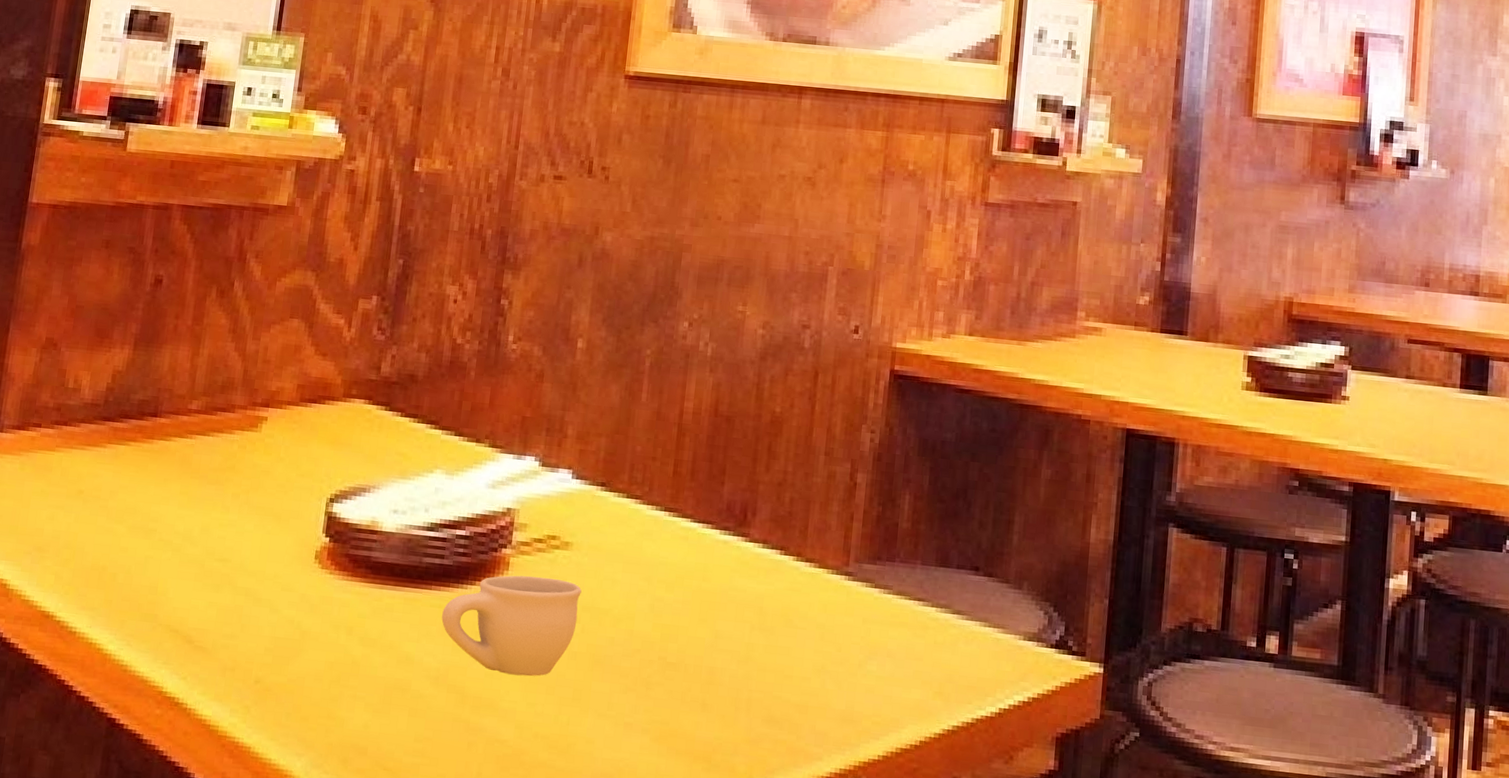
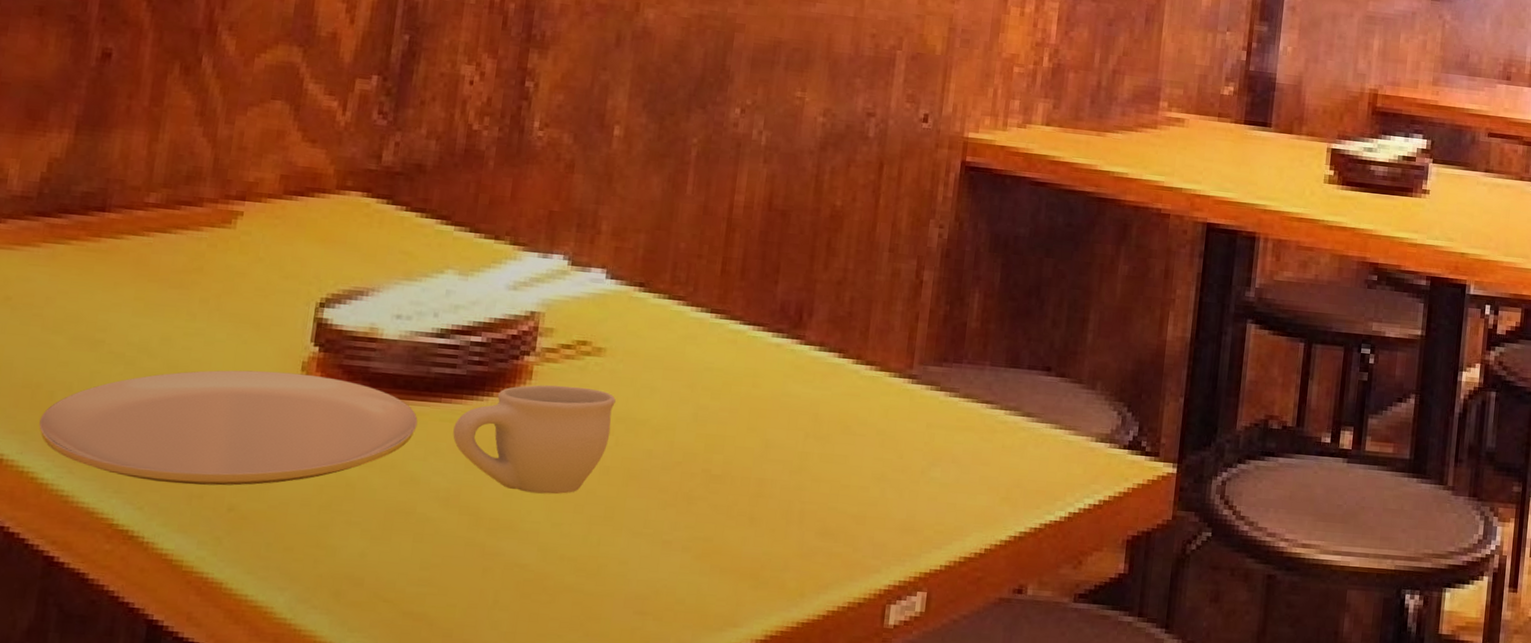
plate: none [104,557,412,661] -> present [39,370,418,486]

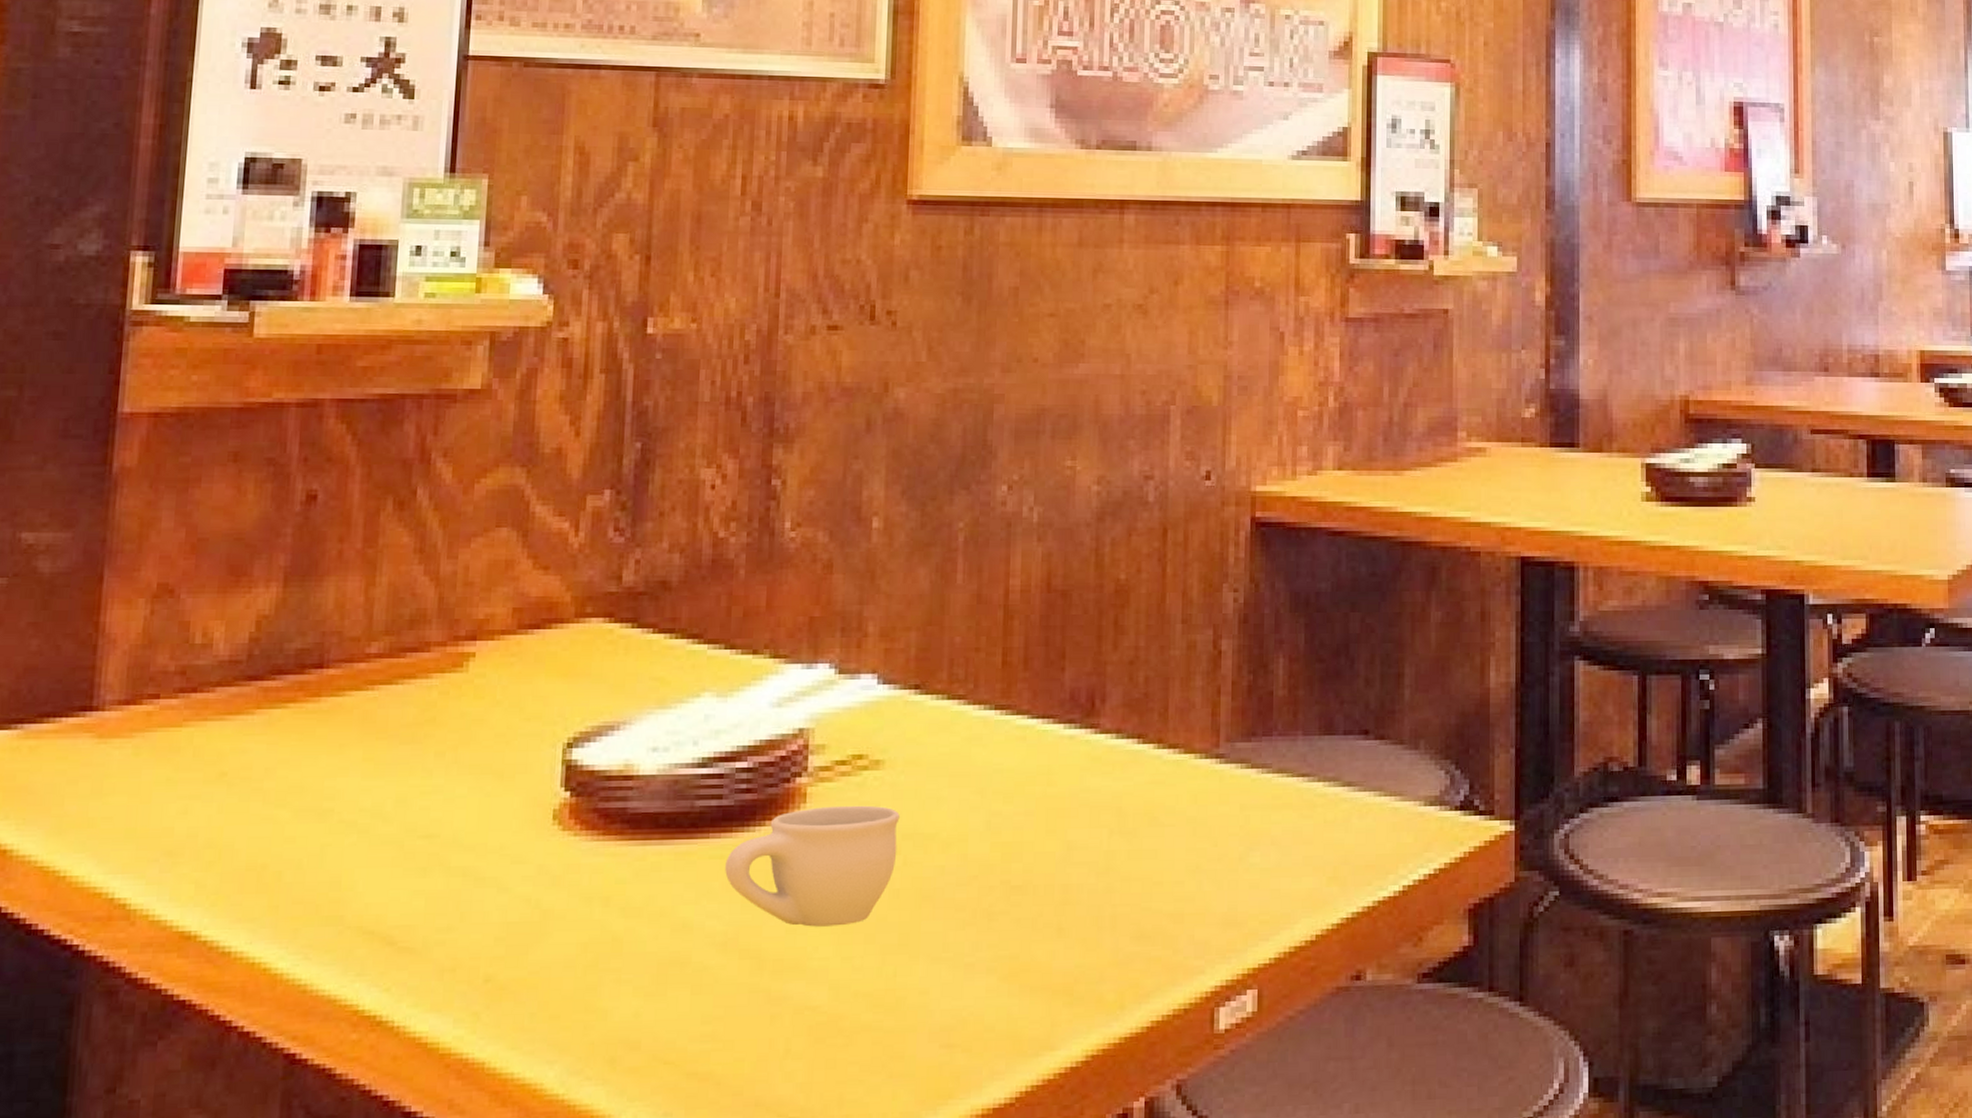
plate: present [39,370,418,486] -> none [268,823,685,959]

